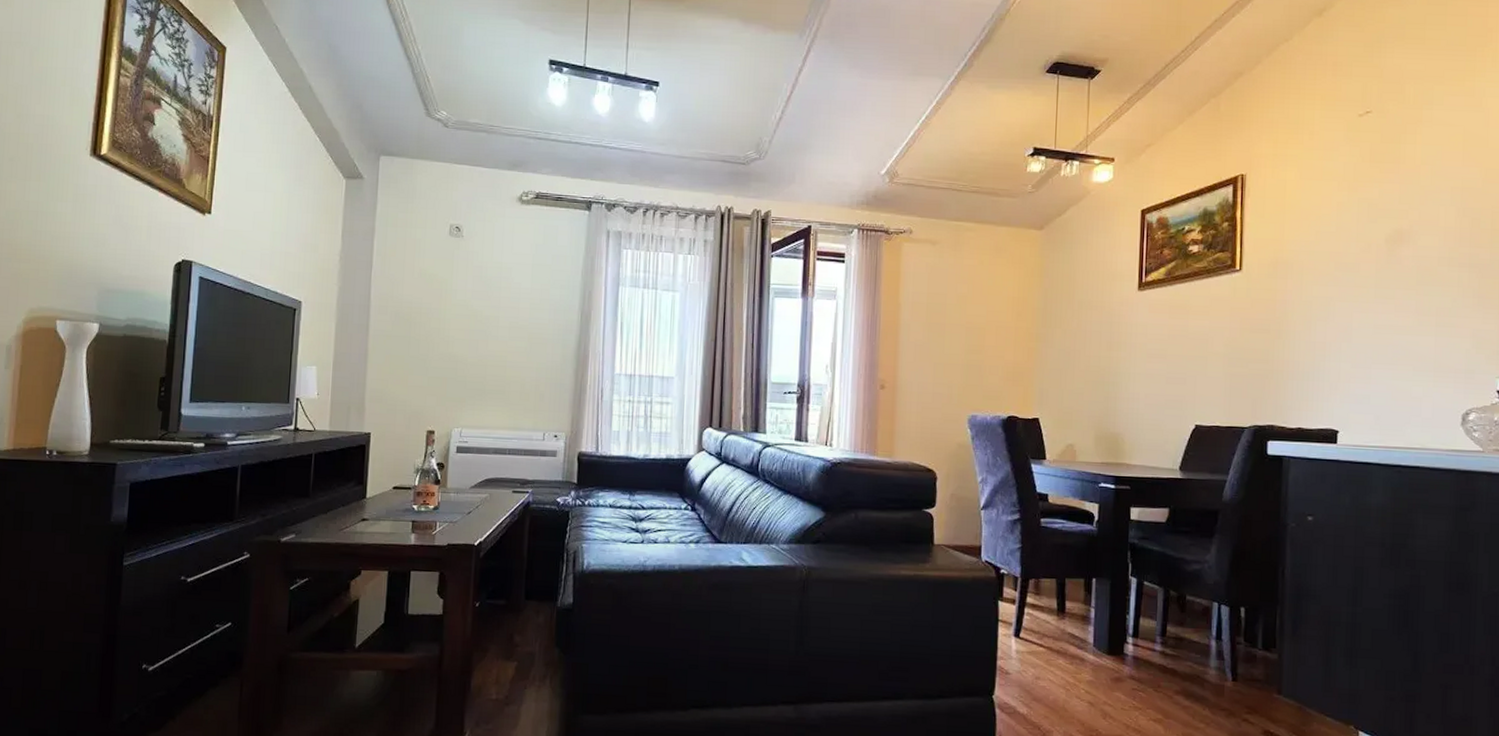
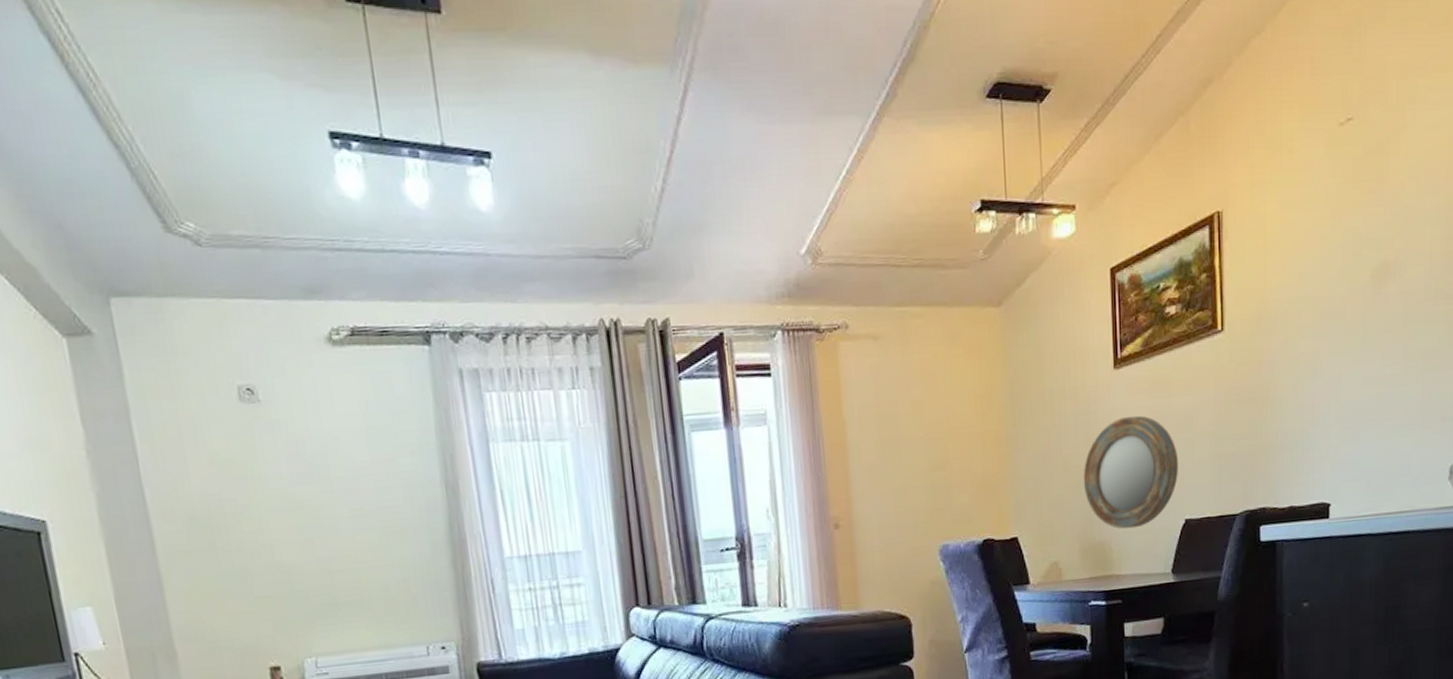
home mirror: none [1102,330,1192,426] -> present [1083,415,1178,529]

